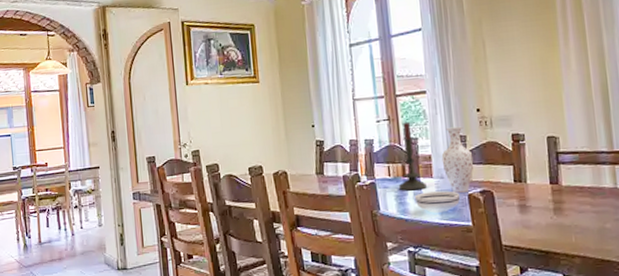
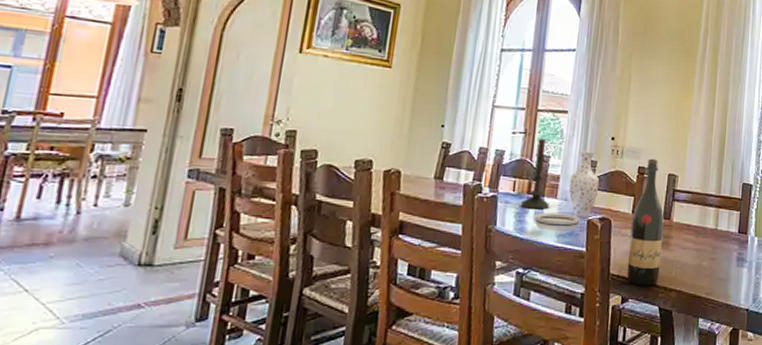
wine bottle: none [514,123,558,255] -> present [627,158,664,286]

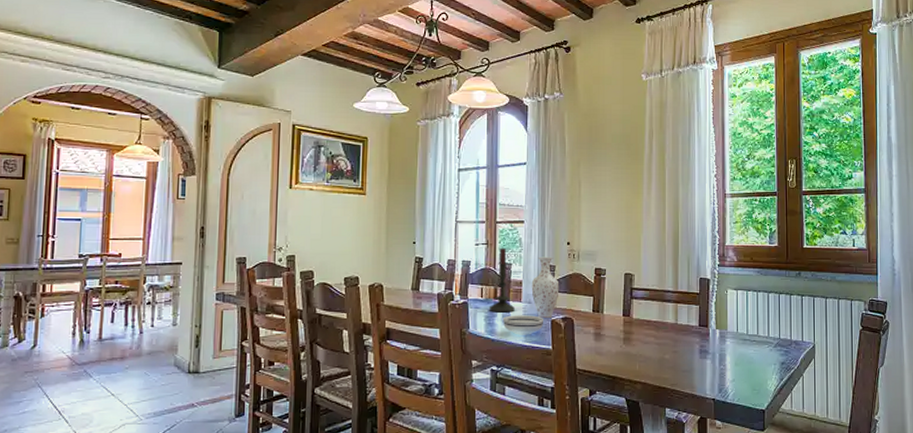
wine bottle: present [627,158,664,286] -> none [592,260,625,379]

